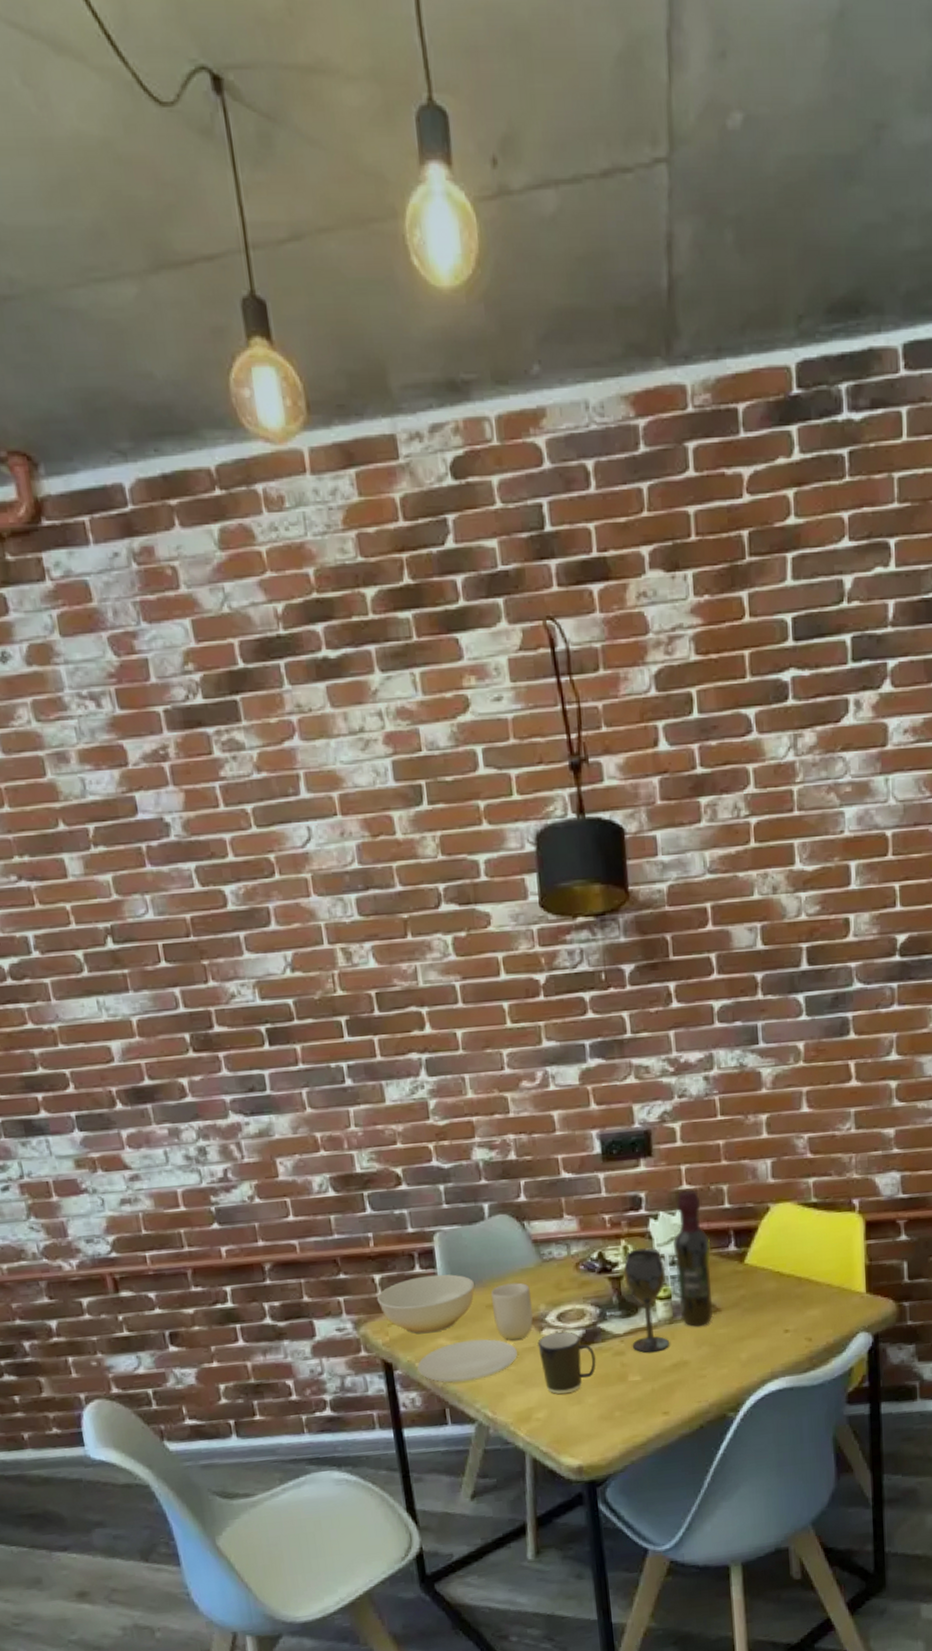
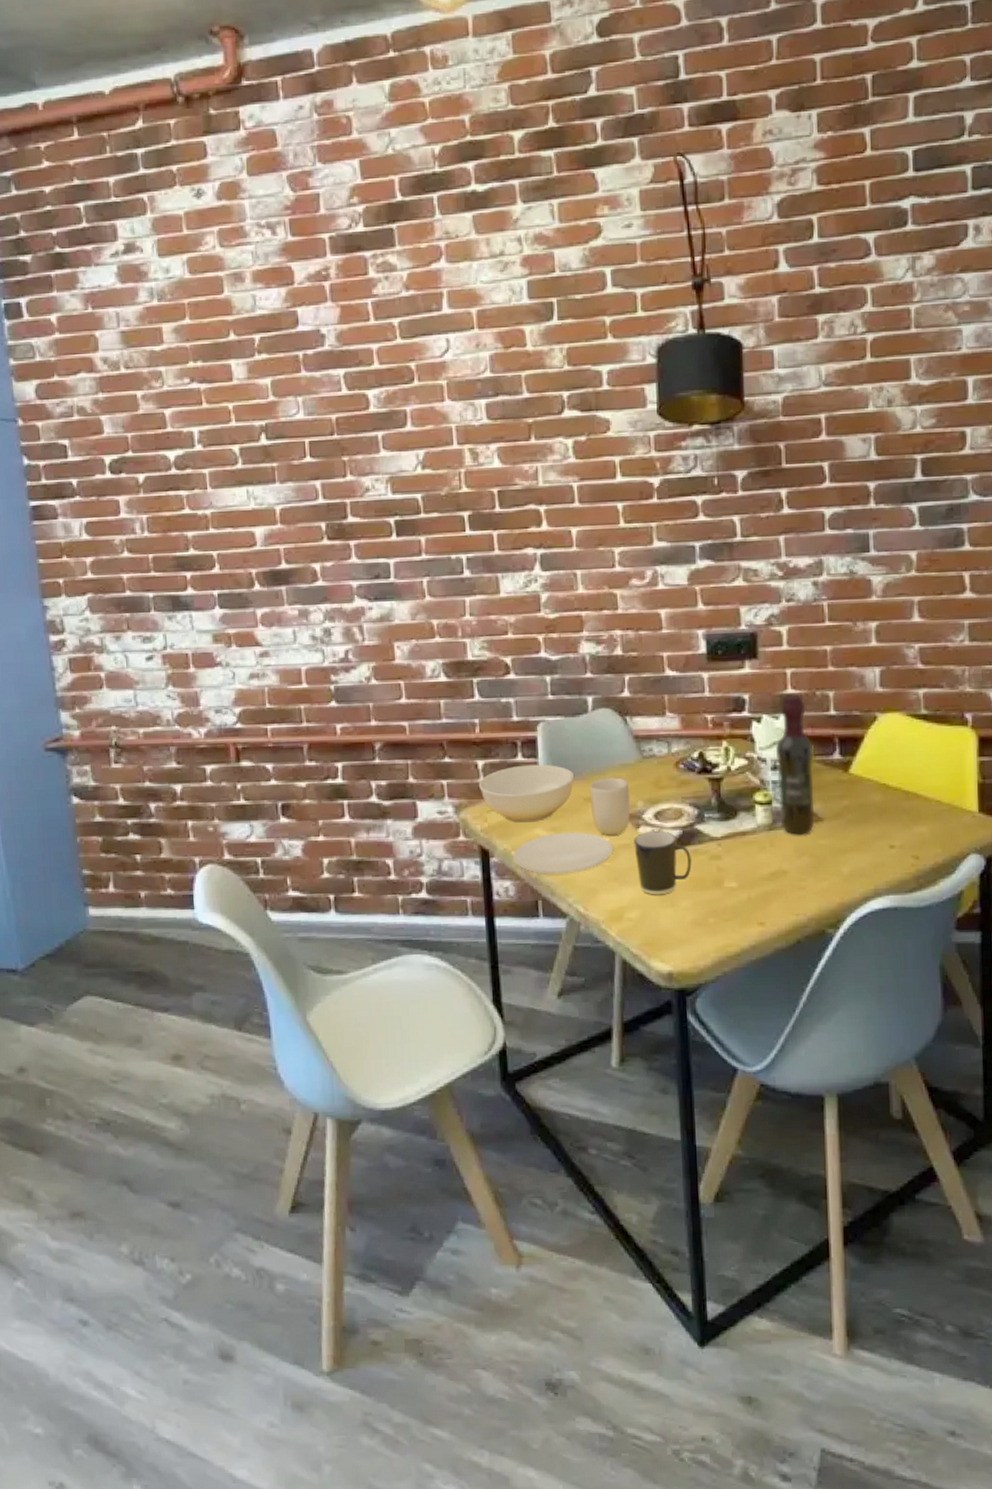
wine glass: present [624,1248,669,1353] -> none [724,751,768,858]

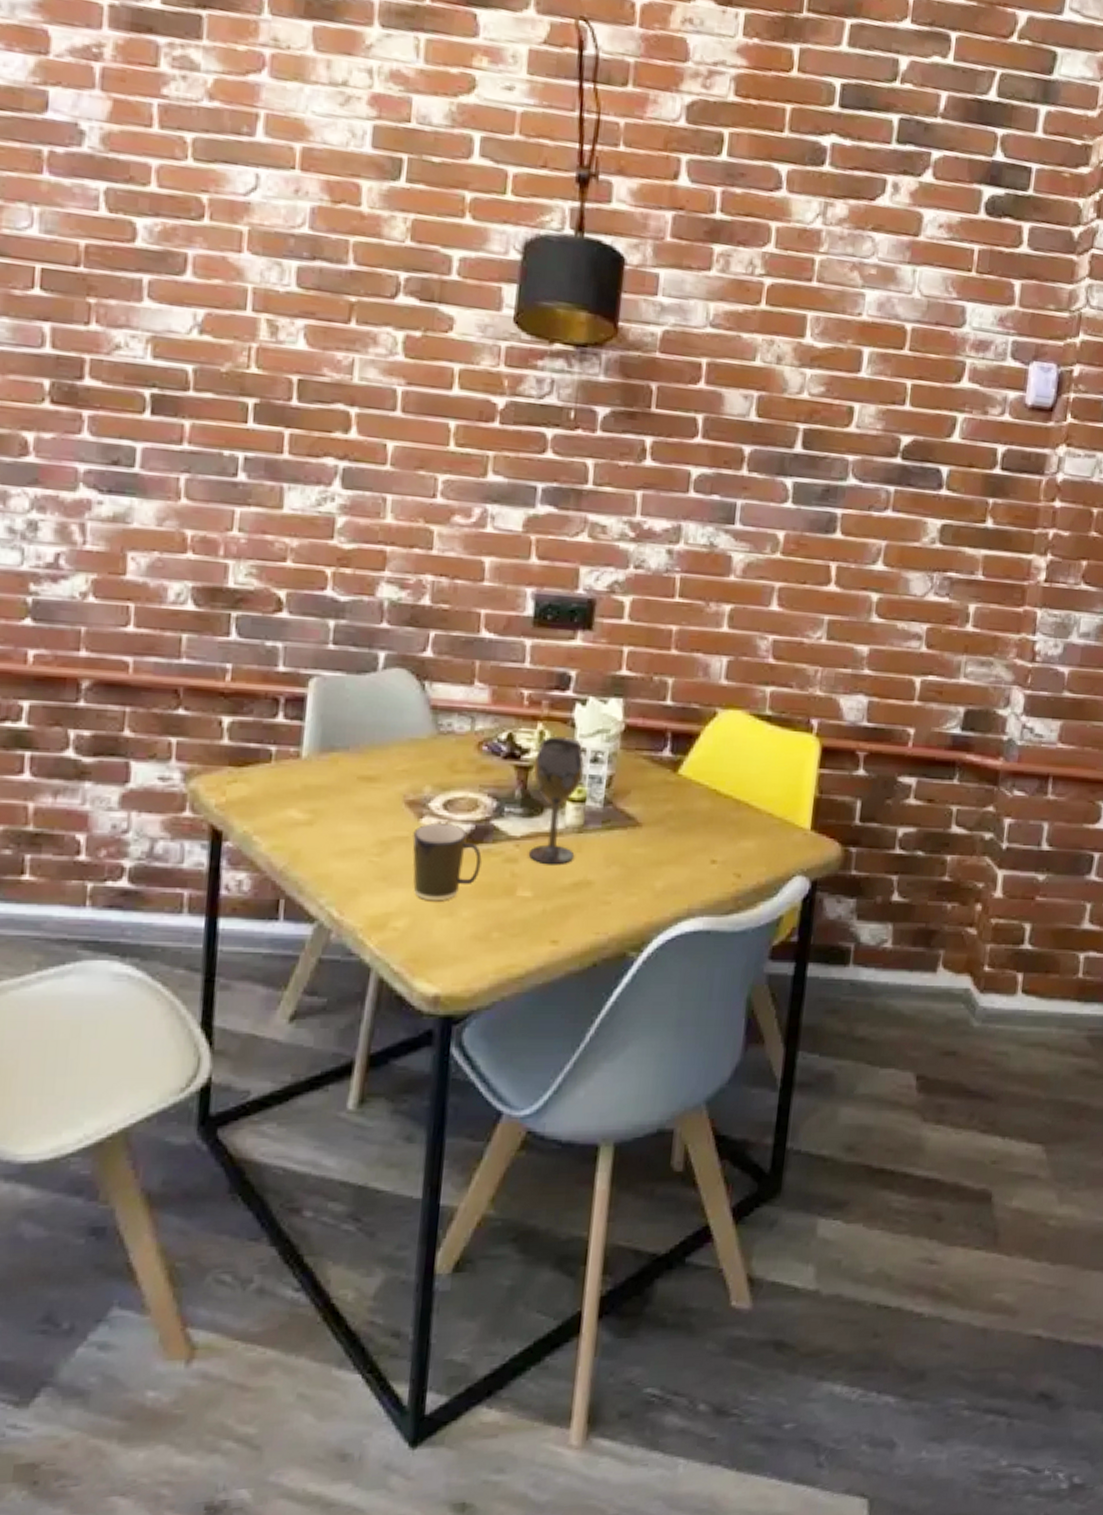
bowl: present [478,764,575,823] -> none [219,728,350,801]
plate: present [512,832,613,875] -> none [252,816,386,869]
cup: present [589,777,631,836] -> none [364,753,417,825]
wine glass: none [724,751,768,858] -> present [528,736,585,864]
wine bottle: present [775,694,815,835] -> none [592,676,643,841]

